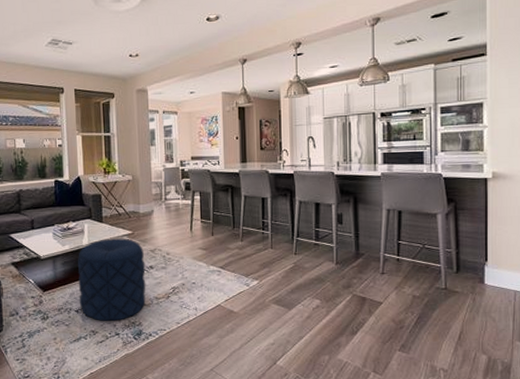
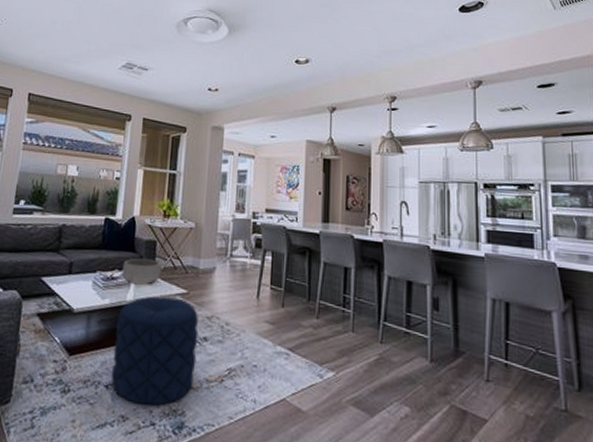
decorative bowl: none [76,209,109,231] -> present [122,258,162,285]

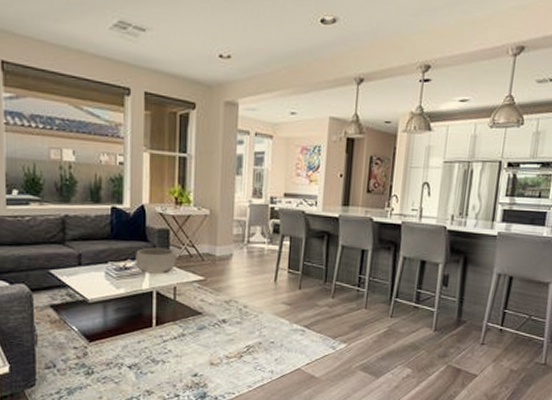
pouf: present [111,296,199,406] -> none [133,284,217,380]

